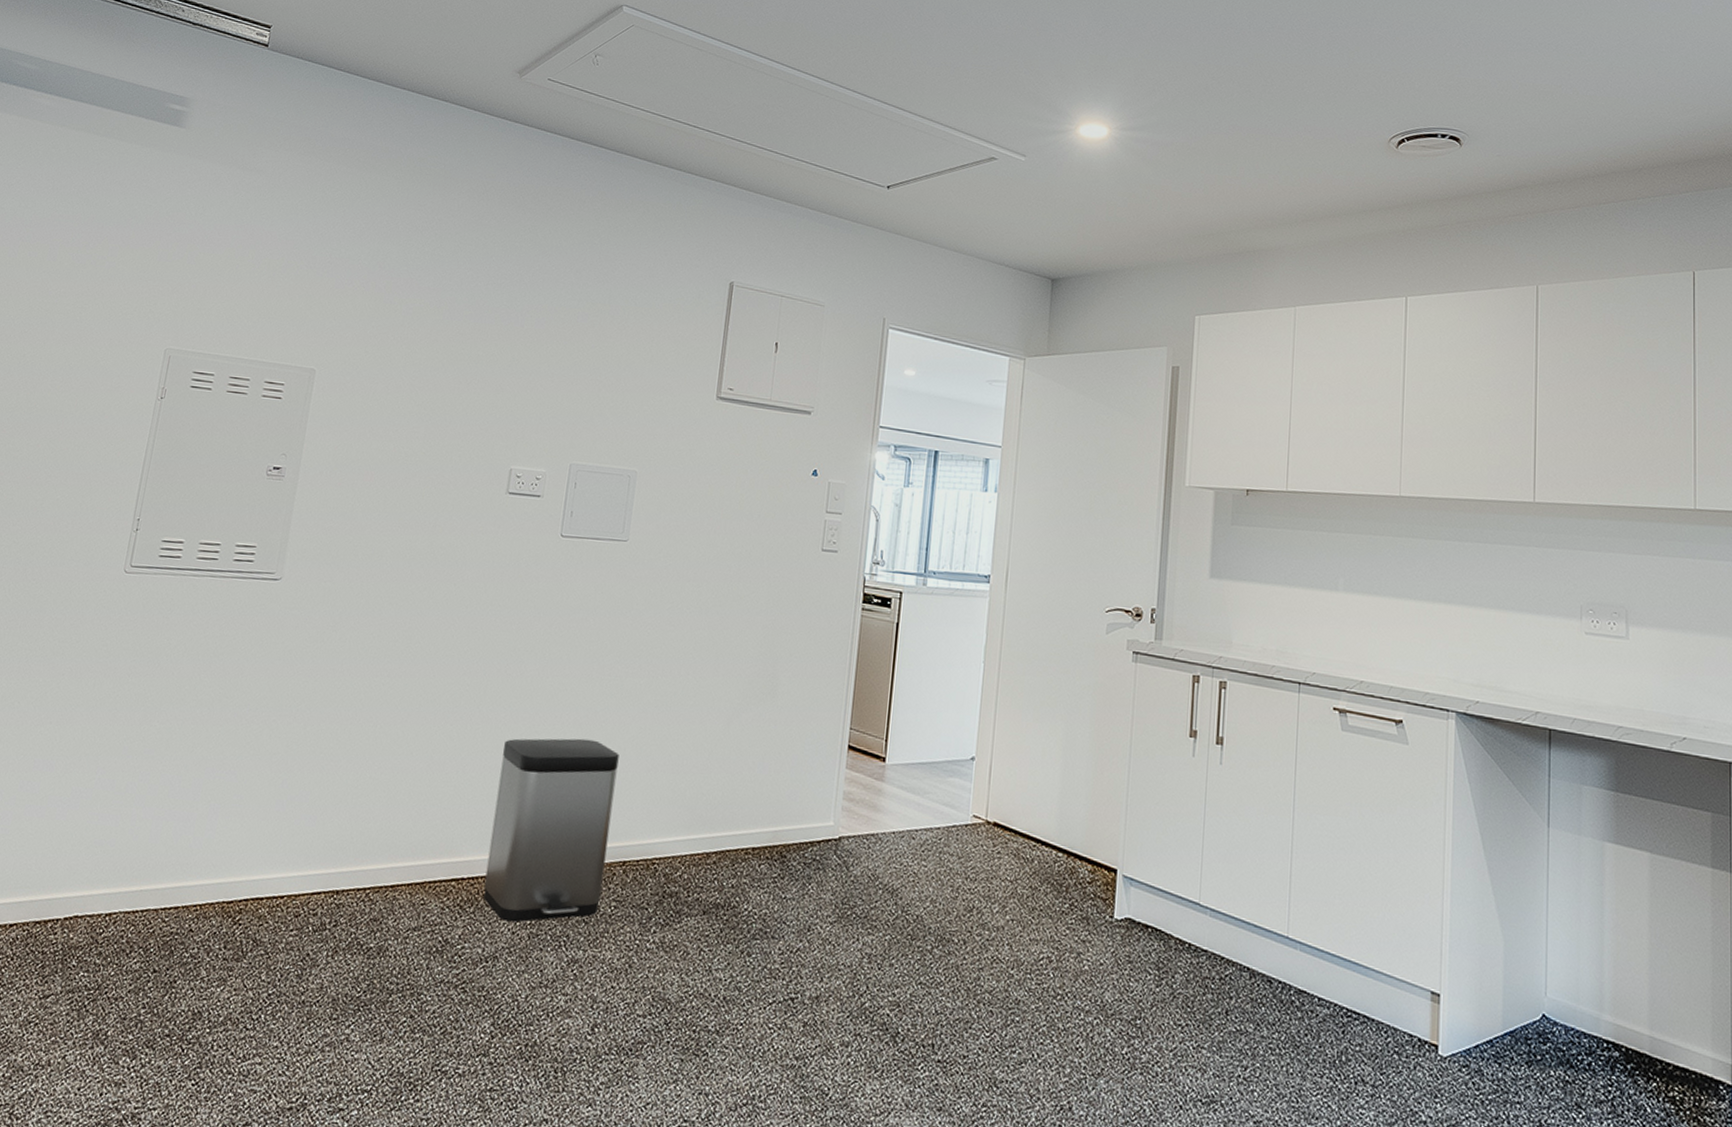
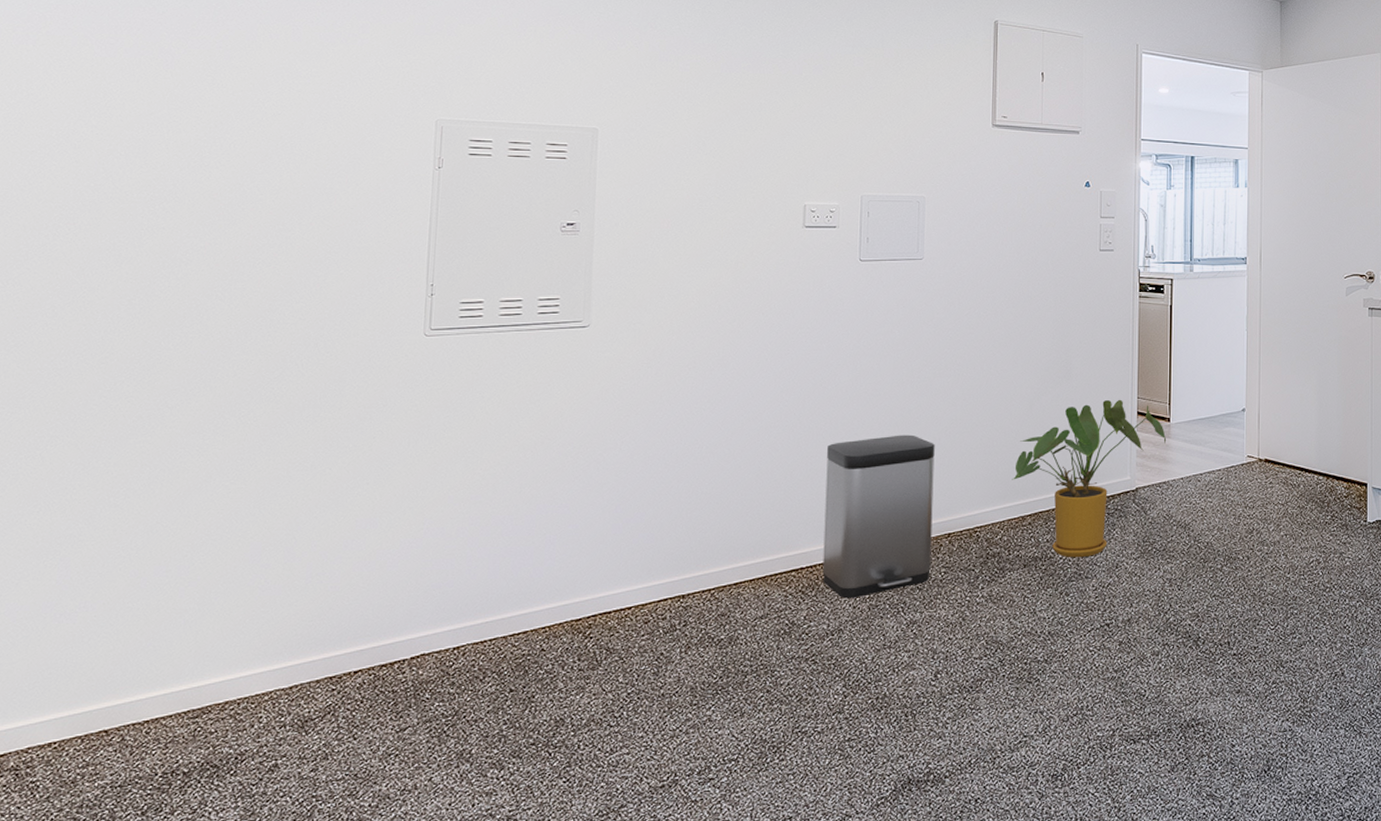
house plant: none [699,727,880,913] -> present [1012,399,1167,558]

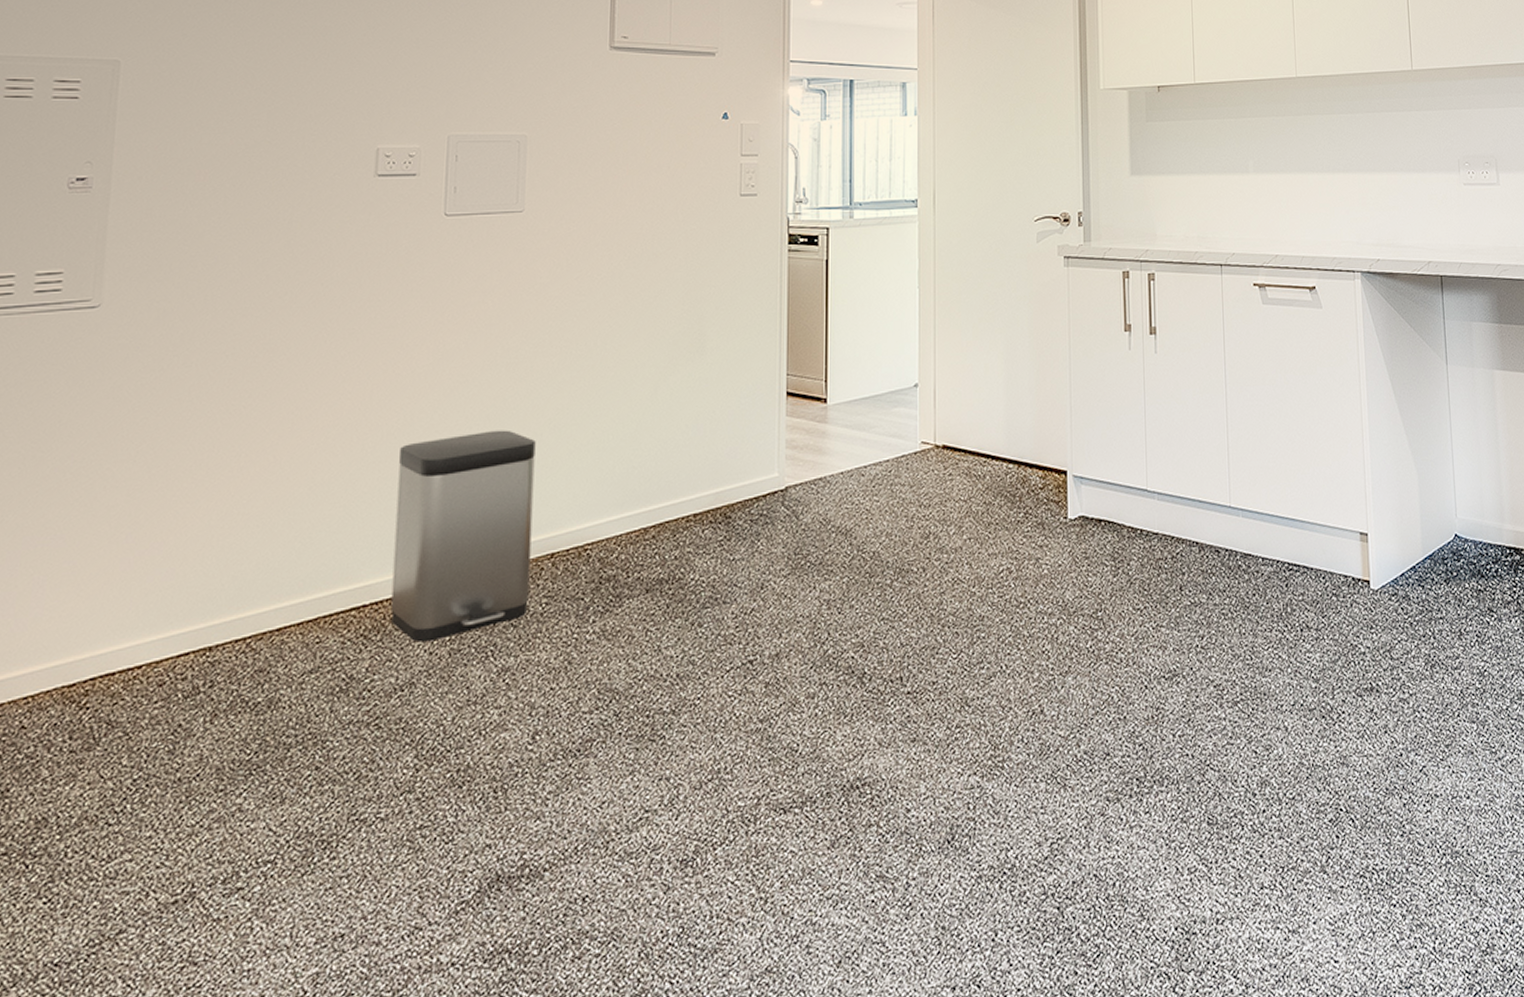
house plant: present [1012,399,1167,558] -> none [631,377,823,579]

